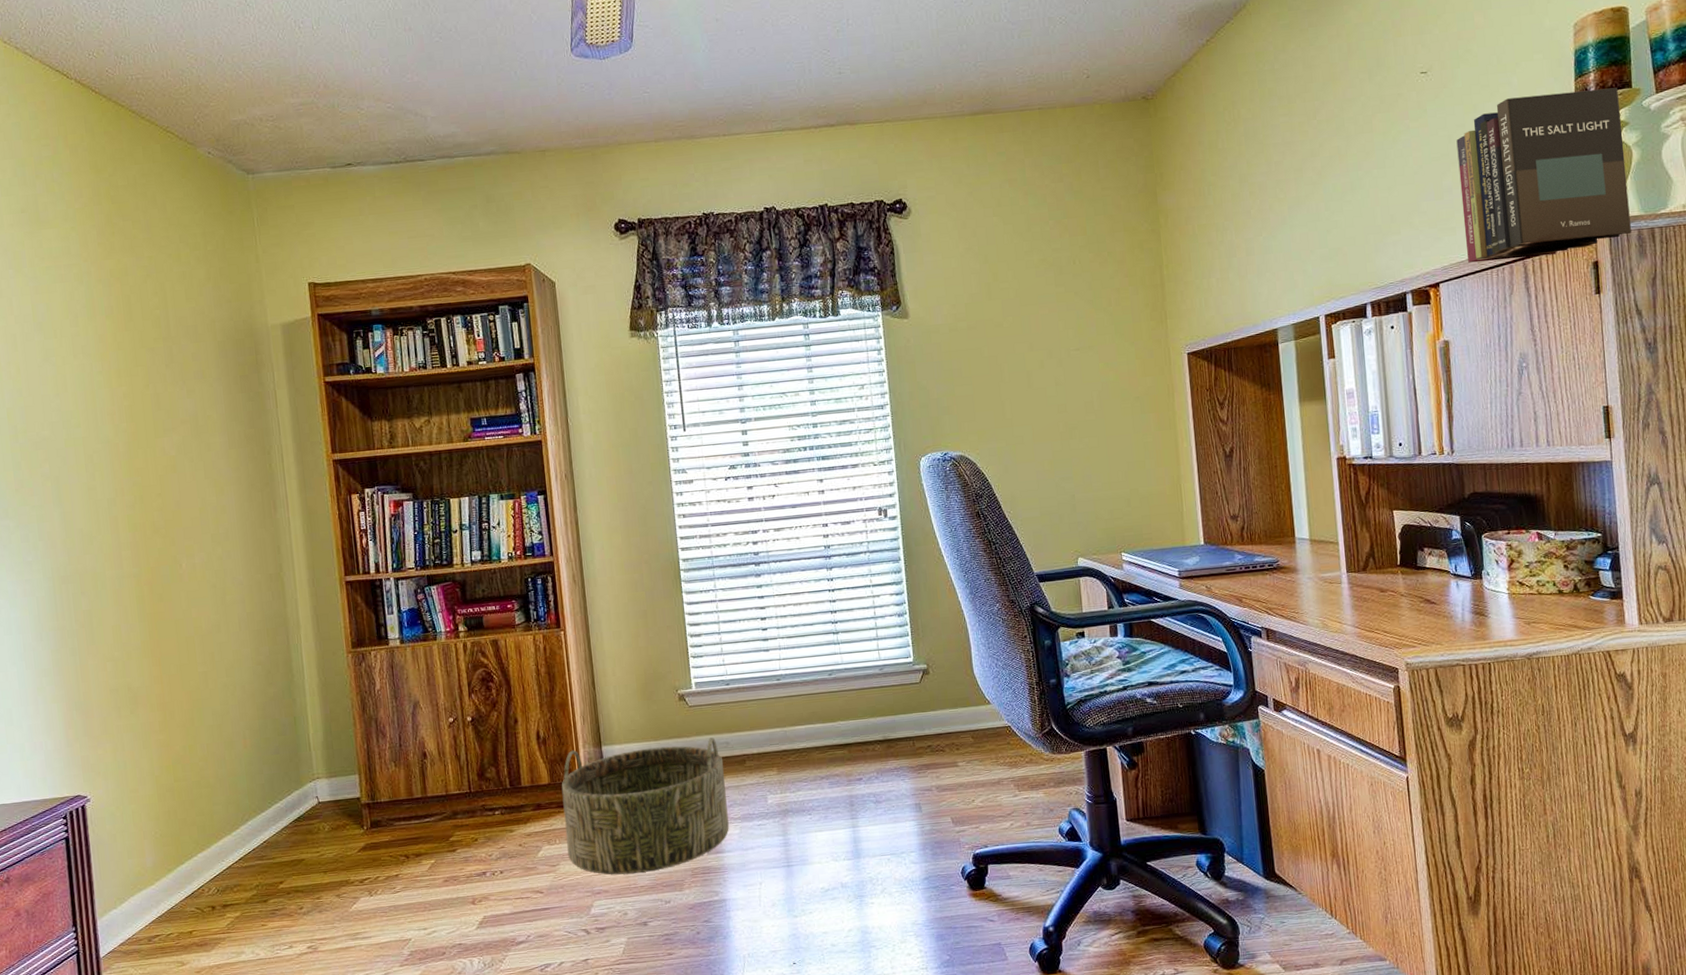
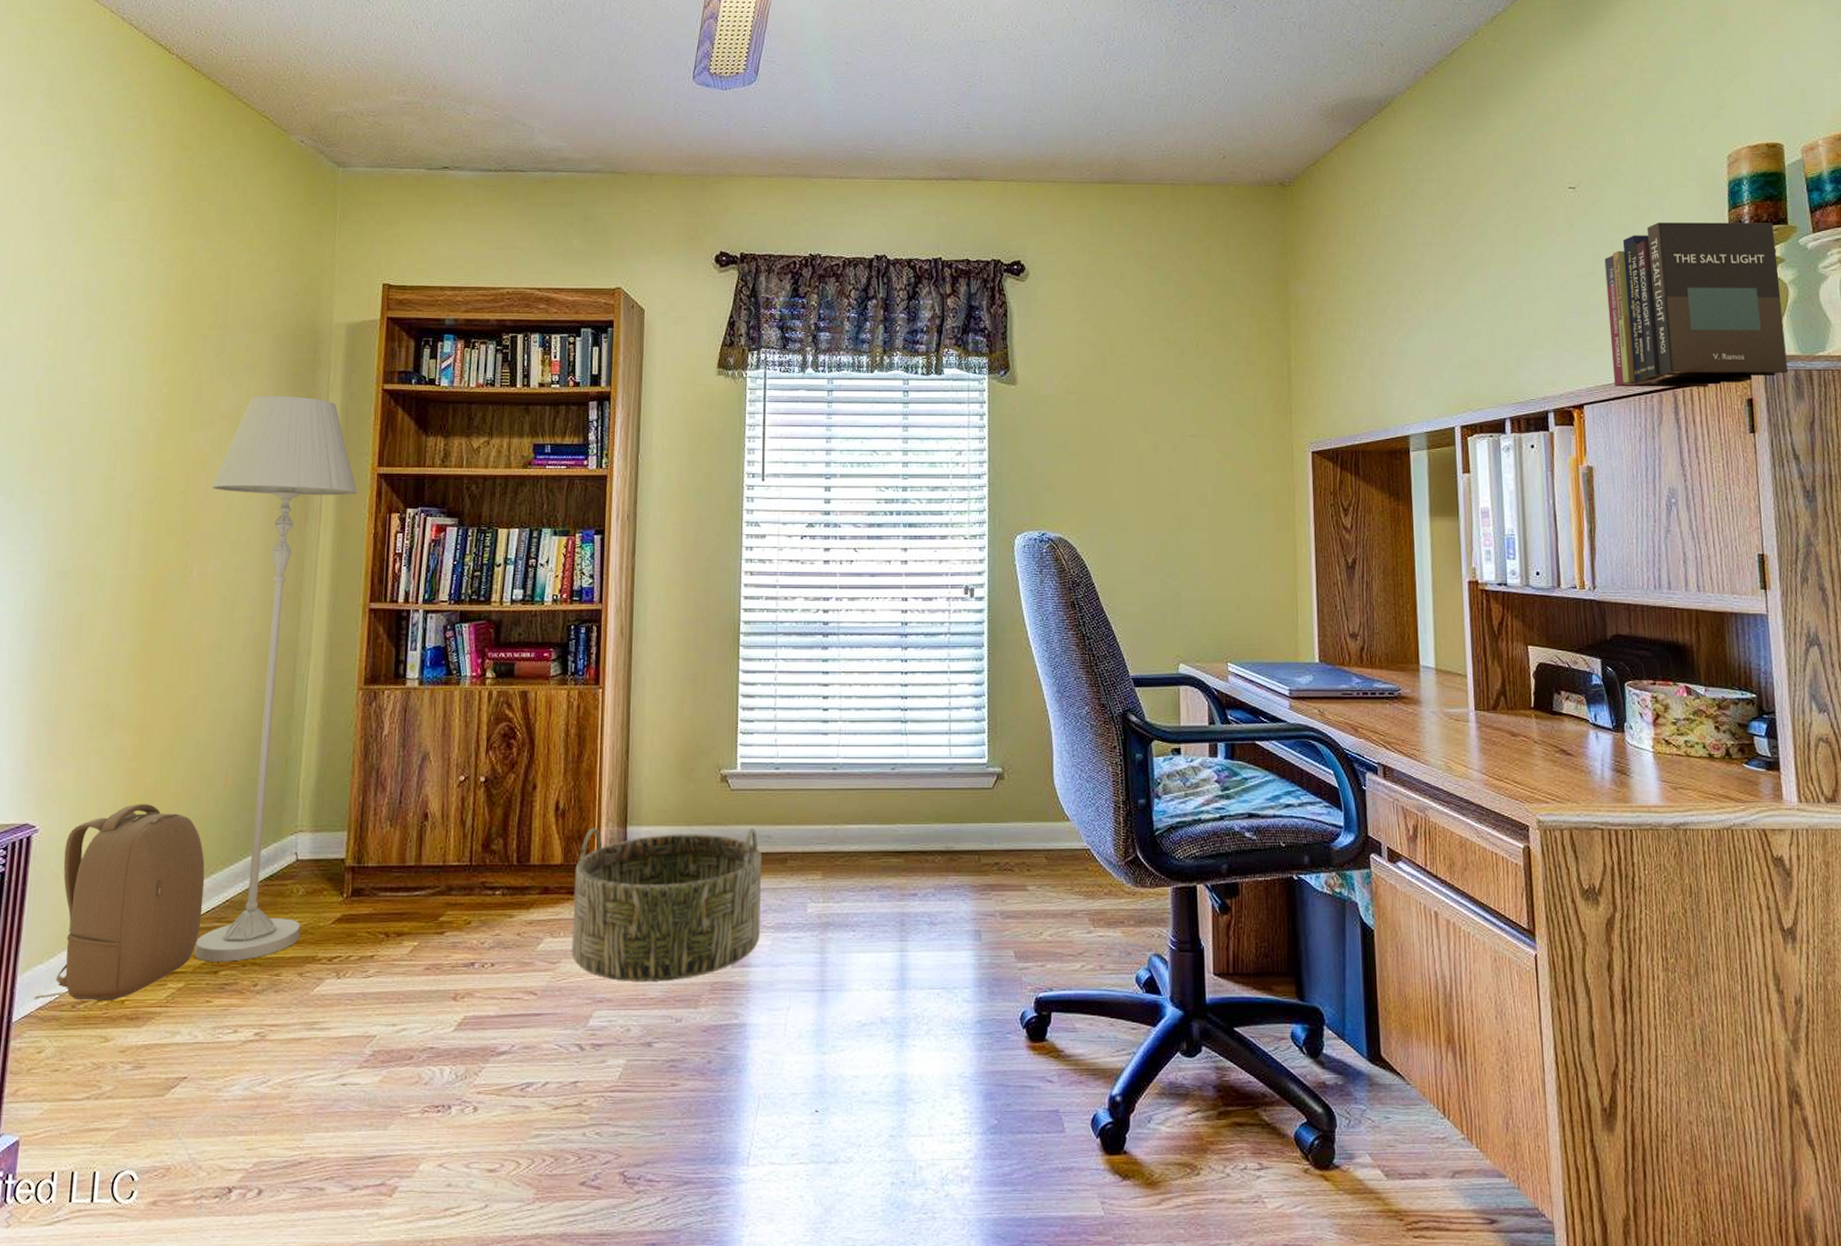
backpack: none [115,768,246,938] -> present [34,804,205,1001]
floor lamp: none [185,396,333,894] -> present [194,395,358,962]

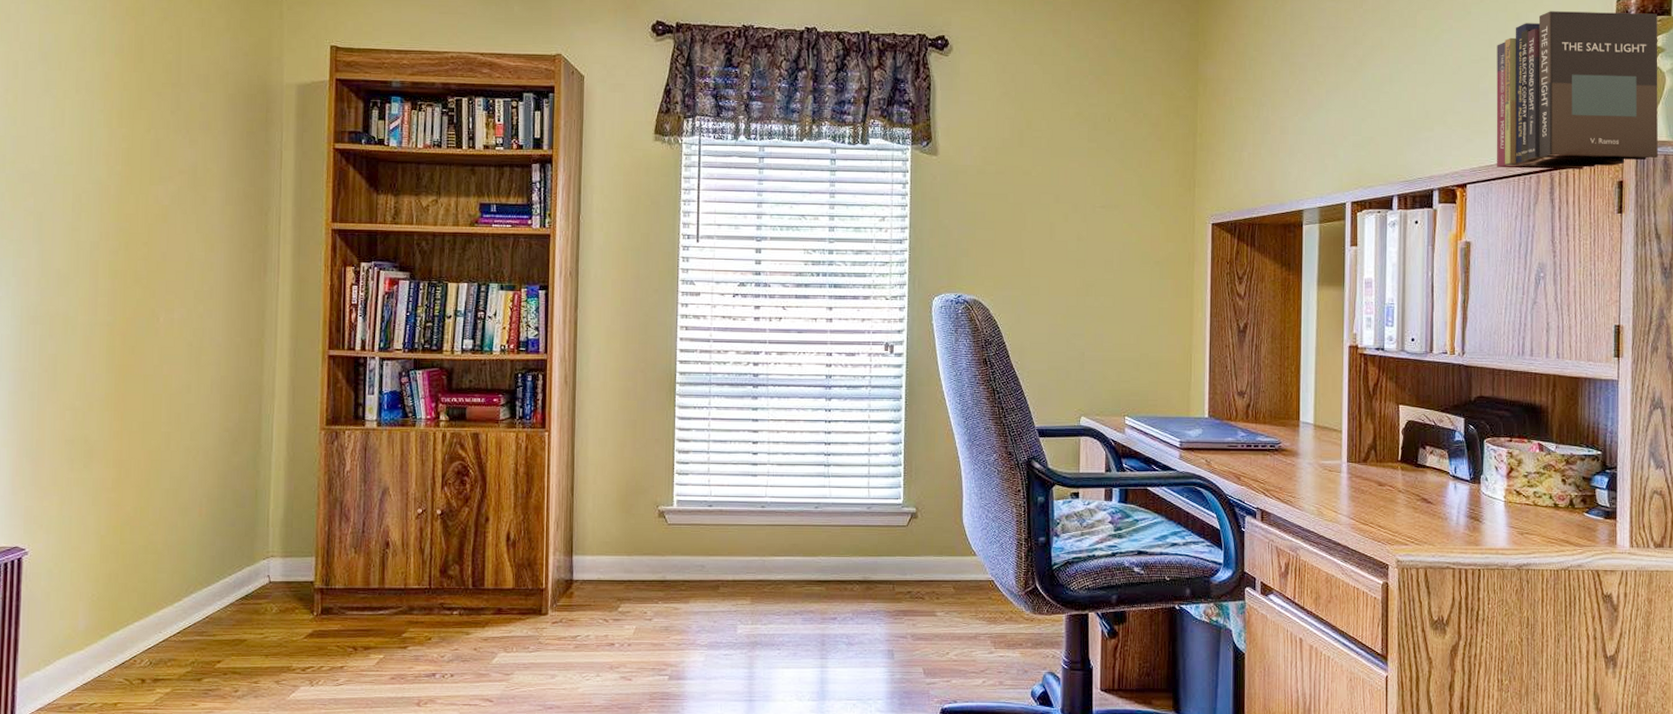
backpack: present [34,804,205,1001] -> none [34,530,185,703]
floor lamp: present [194,395,358,962] -> none [174,152,313,671]
basket: present [572,827,762,981] -> none [524,556,697,691]

